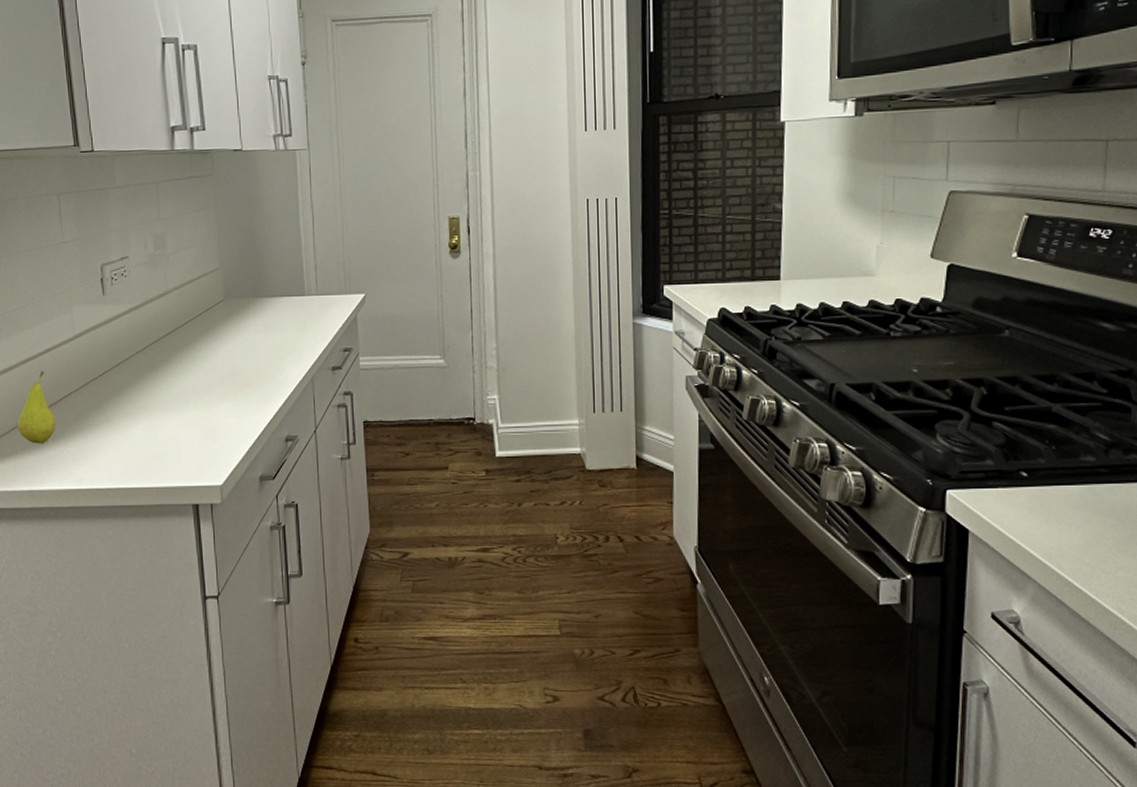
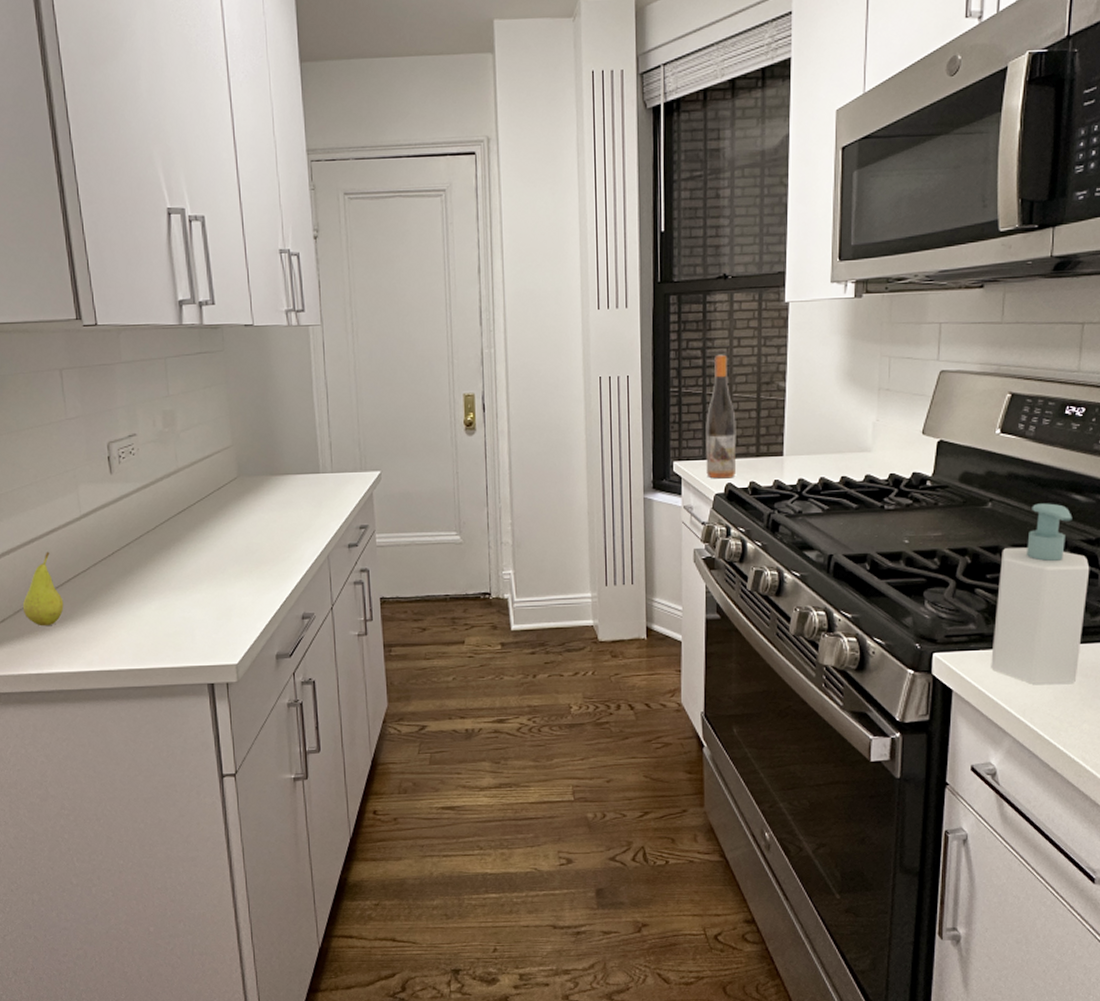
wine bottle: none [698,175,731,303] -> present [706,354,737,479]
soap bottle: none [1011,331,1122,528] -> present [991,503,1090,685]

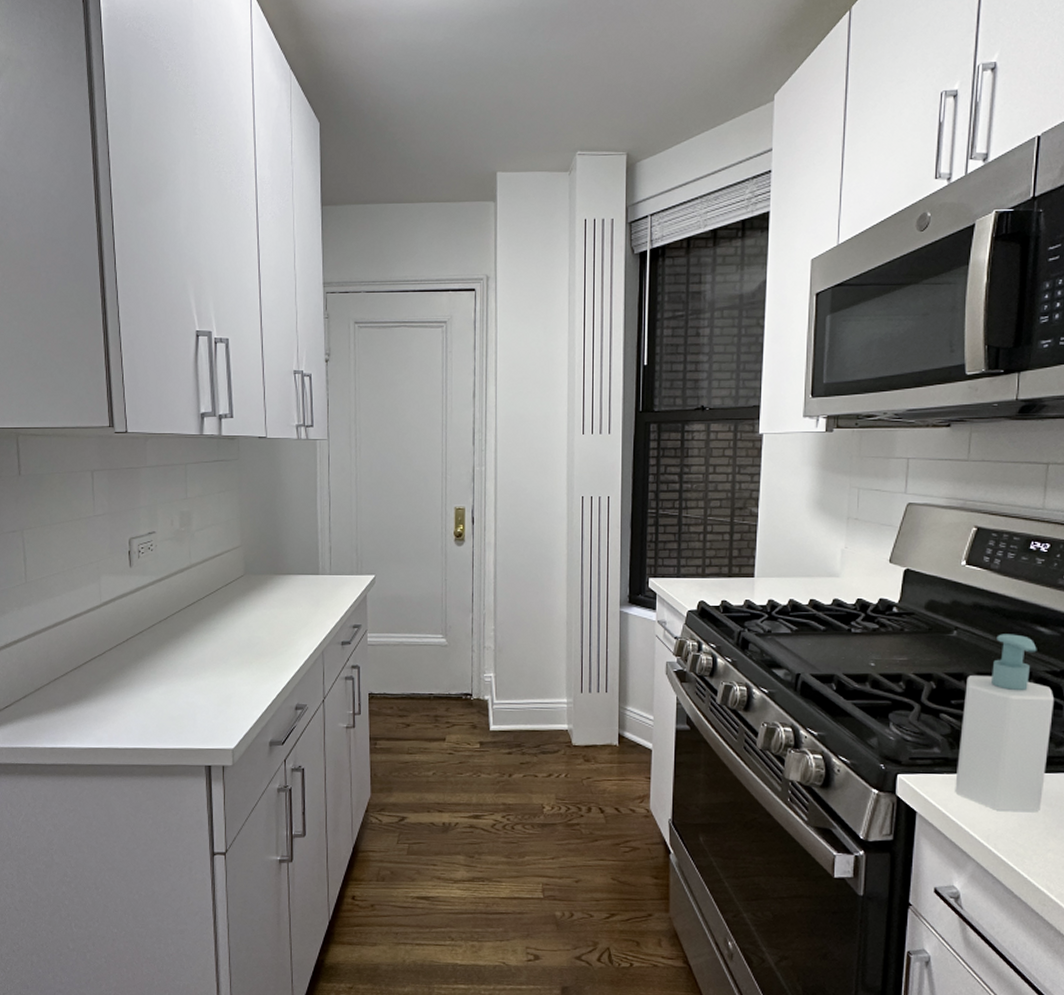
fruit: present [22,551,64,627] -> none [43,635,80,704]
wine bottle: present [706,354,737,479] -> none [680,480,710,596]

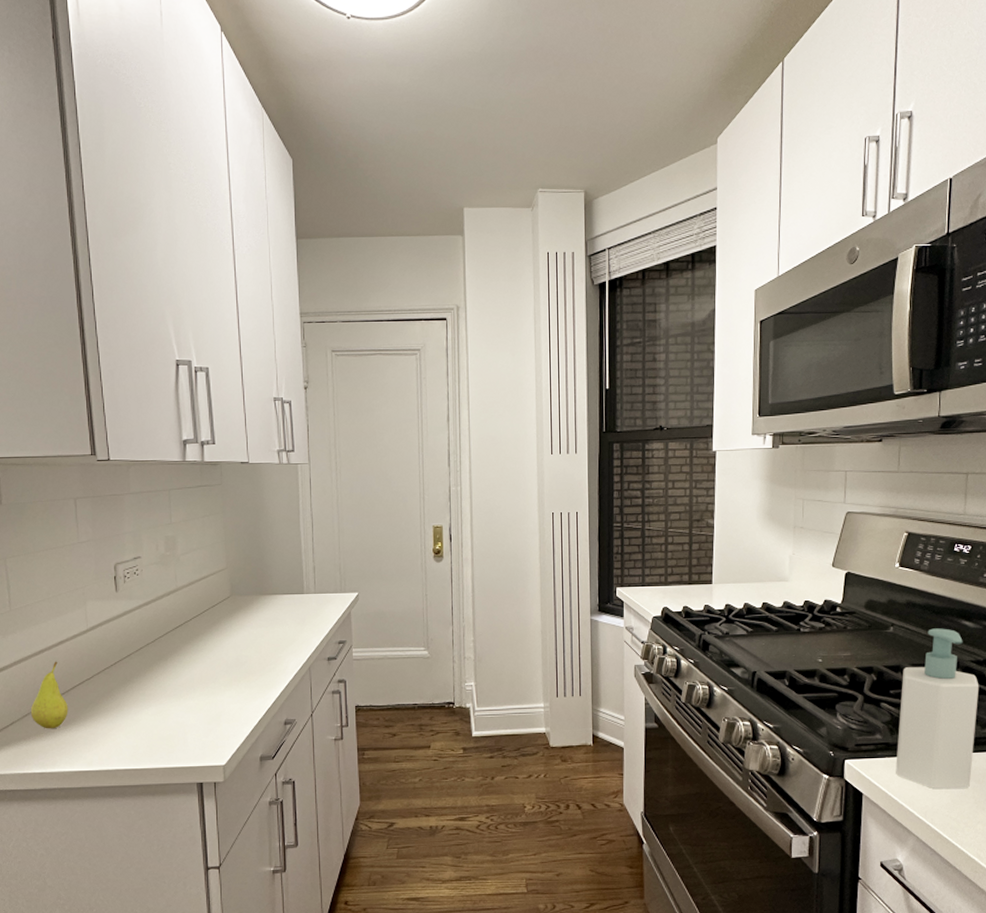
fruit: none [43,635,80,704] -> present [30,661,68,729]

